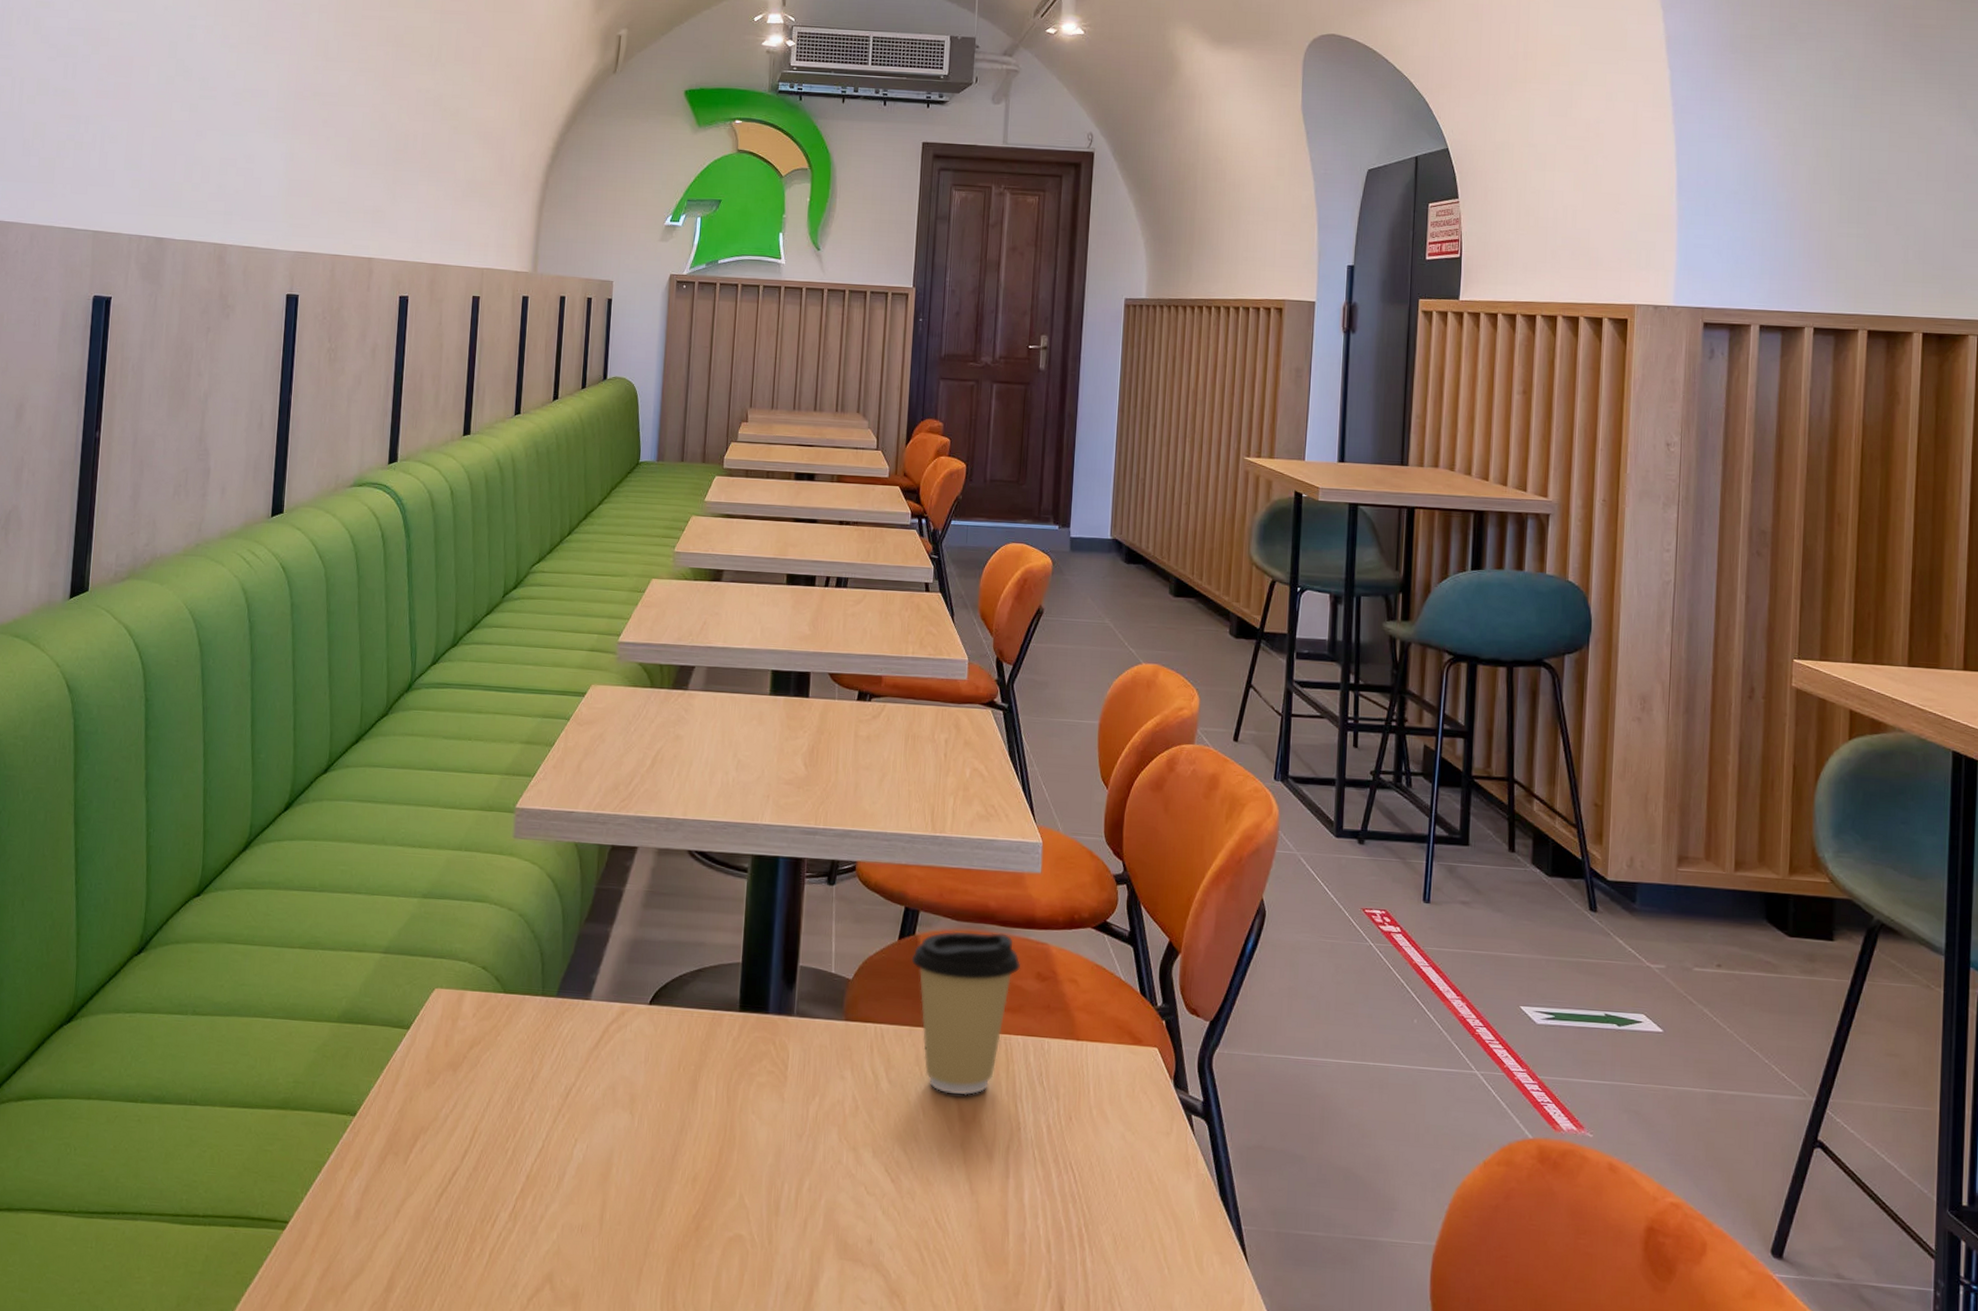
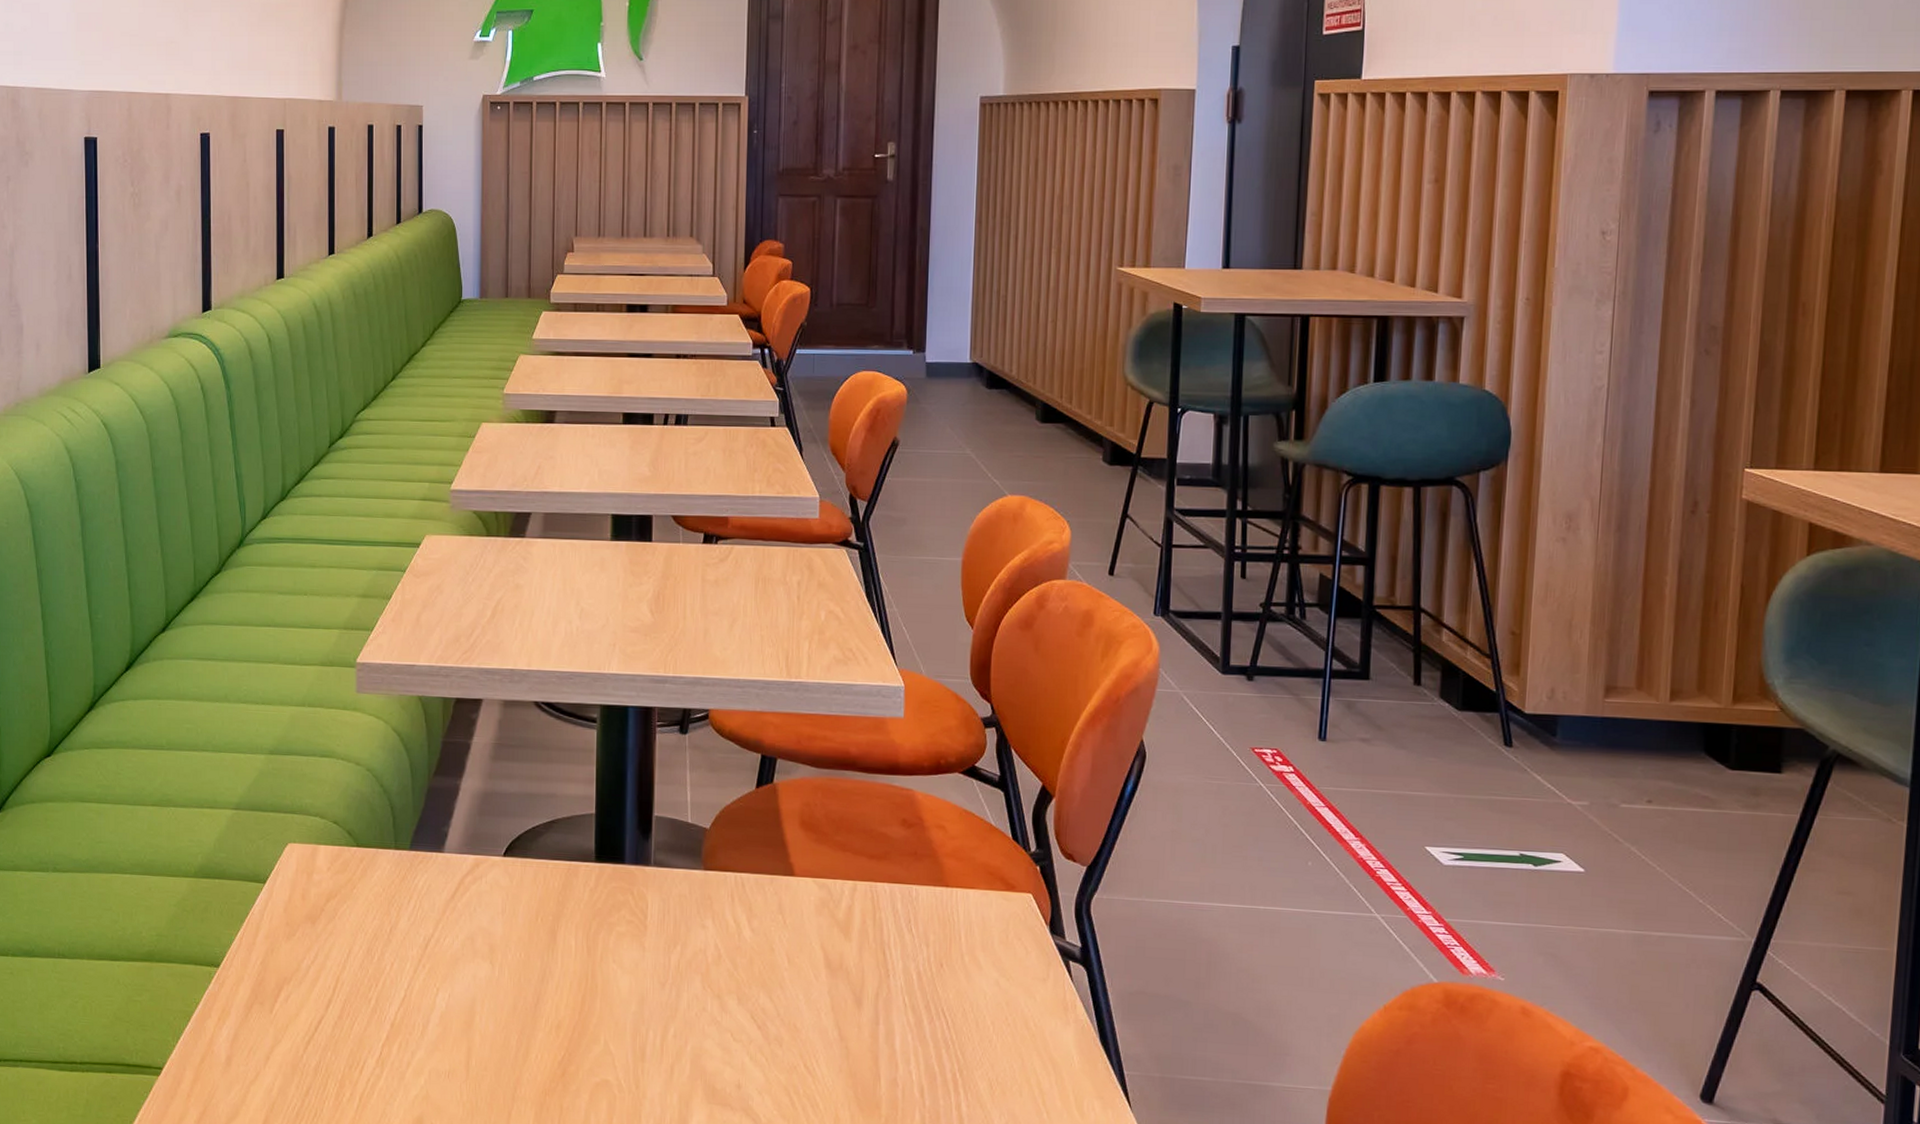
coffee cup: present [911,931,1021,1095] -> none [770,778,886,943]

